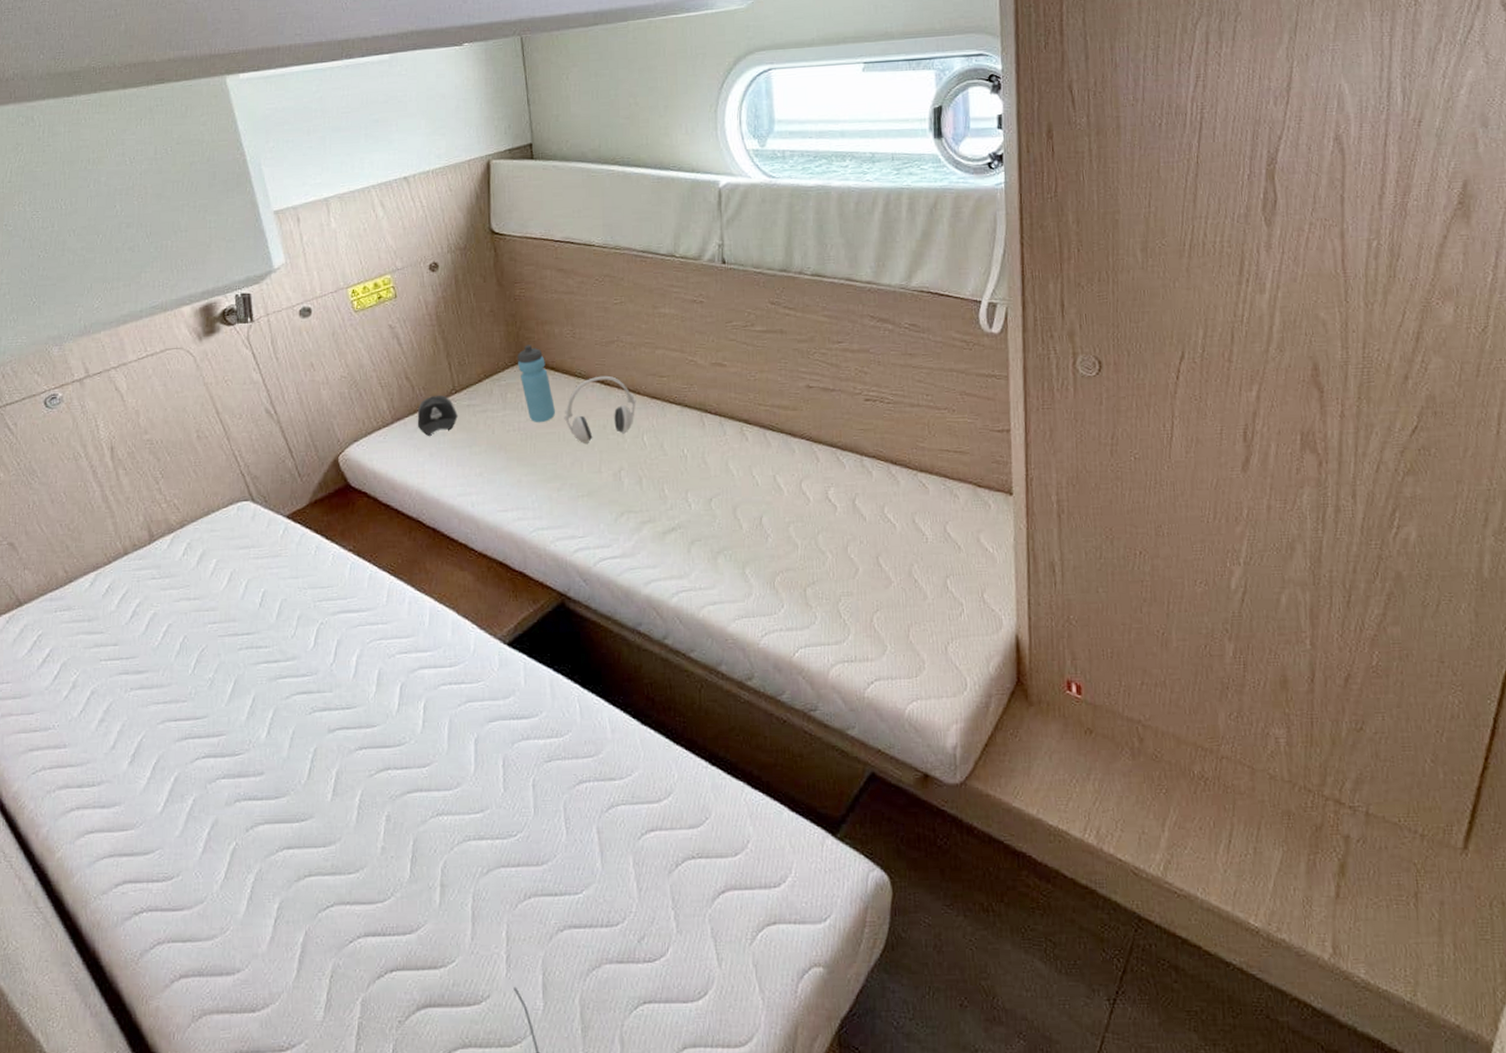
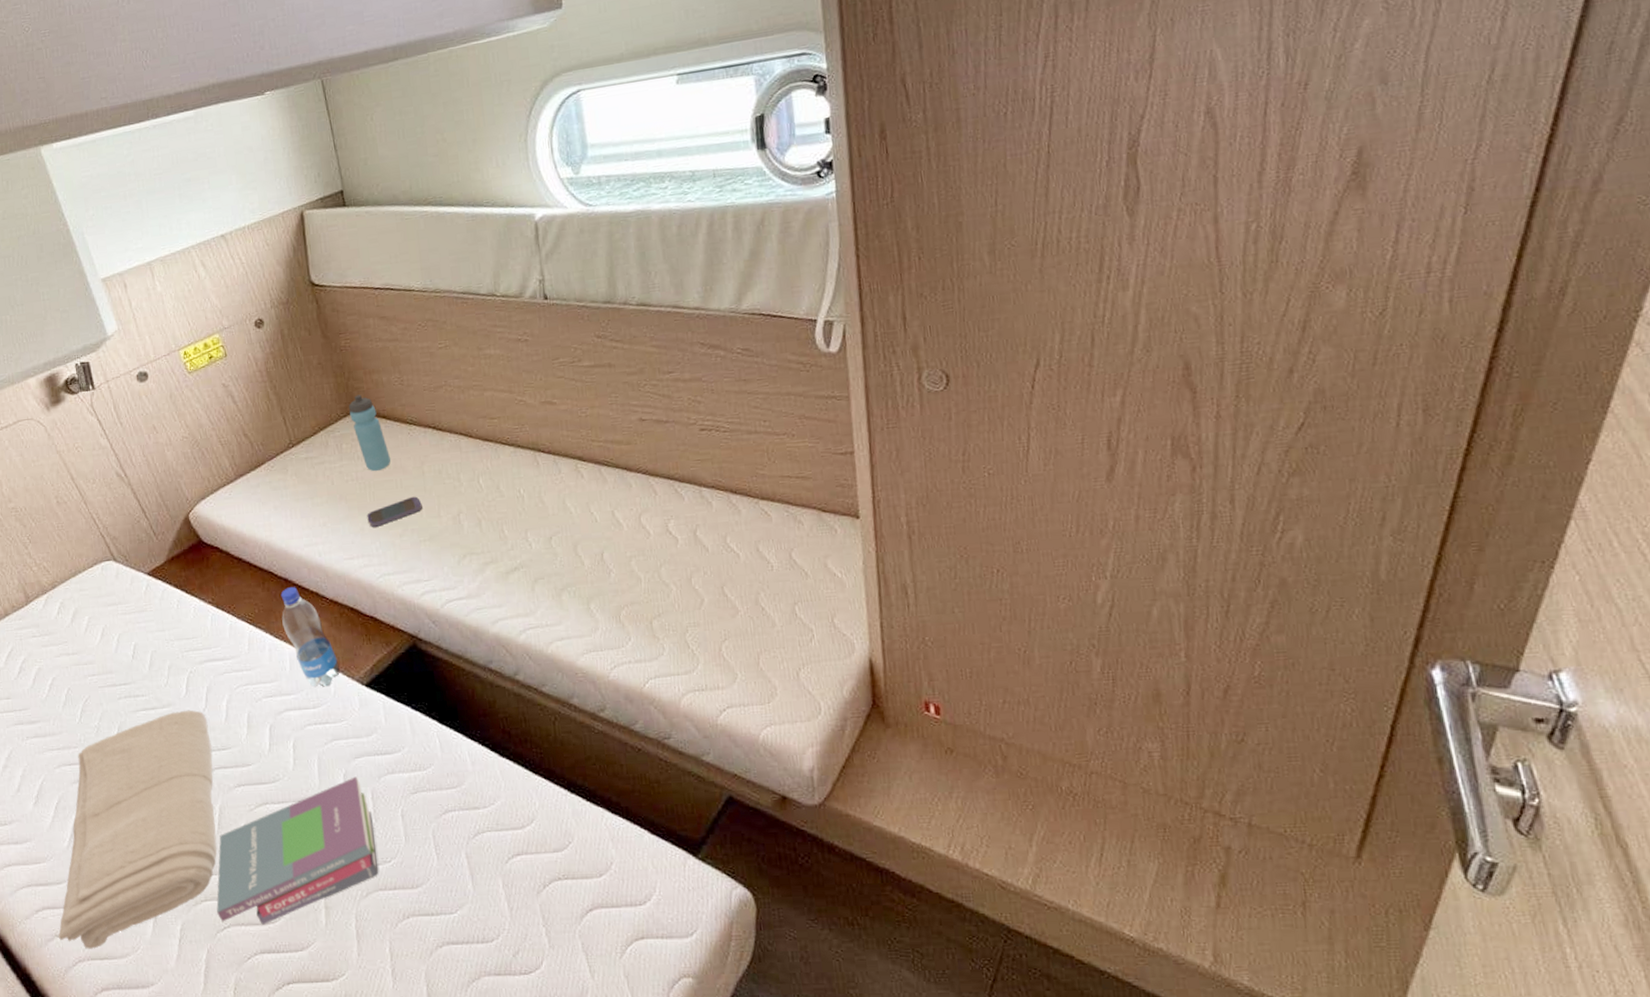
towel: none [137,664,335,930] -> present [58,709,218,949]
books: none [321,742,503,904] -> present [216,776,379,925]
cap: present [417,395,458,436] -> none [258,450,297,490]
bottle: none [426,538,482,645] -> present [280,587,340,688]
mobile phone: none [526,450,583,479] -> present [367,496,423,527]
headphones: present [564,375,636,443] -> none [399,420,469,489]

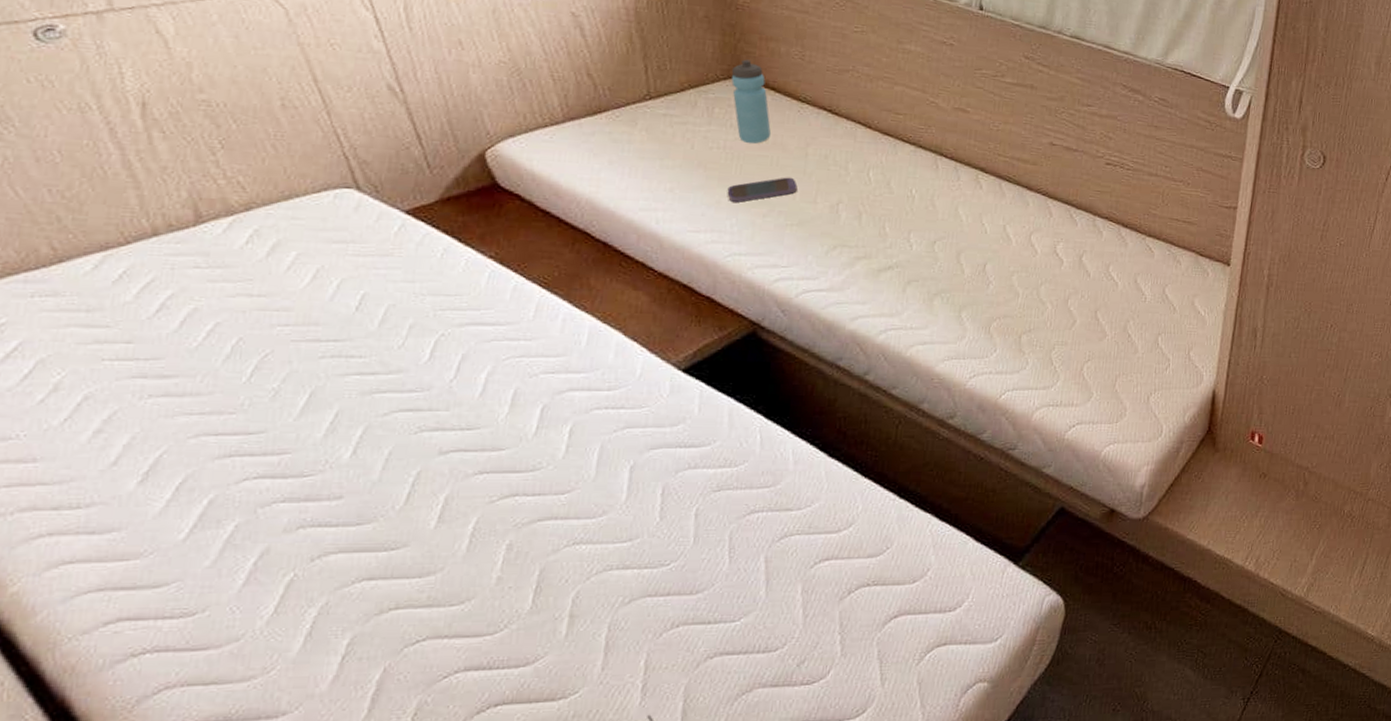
towel: present [58,709,218,949] -> none [135,379,454,672]
books: present [216,776,379,925] -> none [410,469,658,637]
bottle: present [280,587,340,688] -> none [588,253,654,368]

